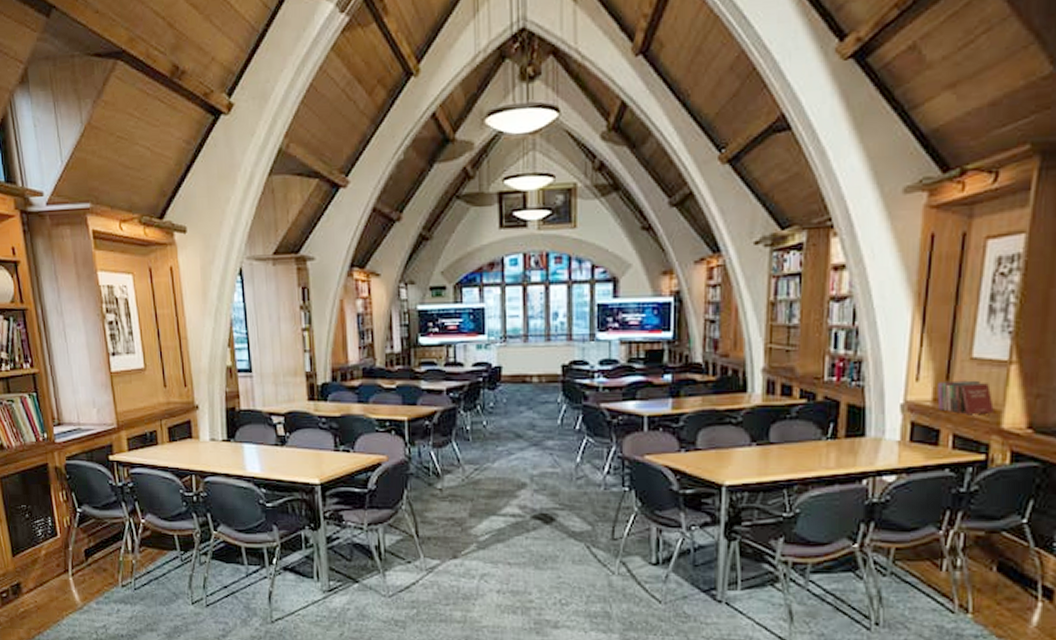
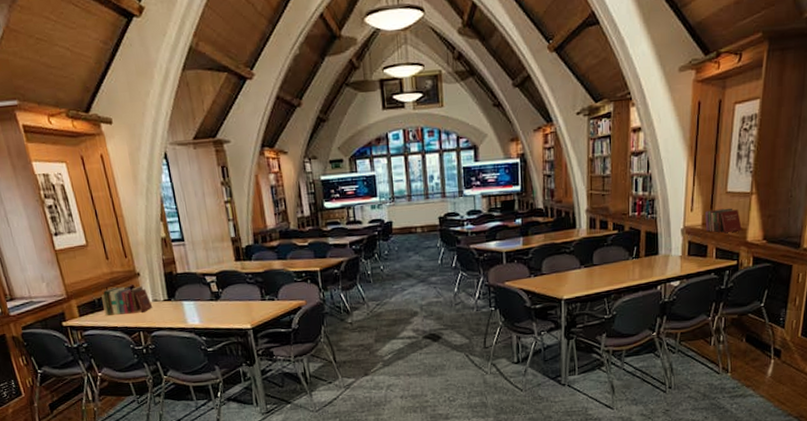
books: none [154,420,209,453] -> present [101,286,153,316]

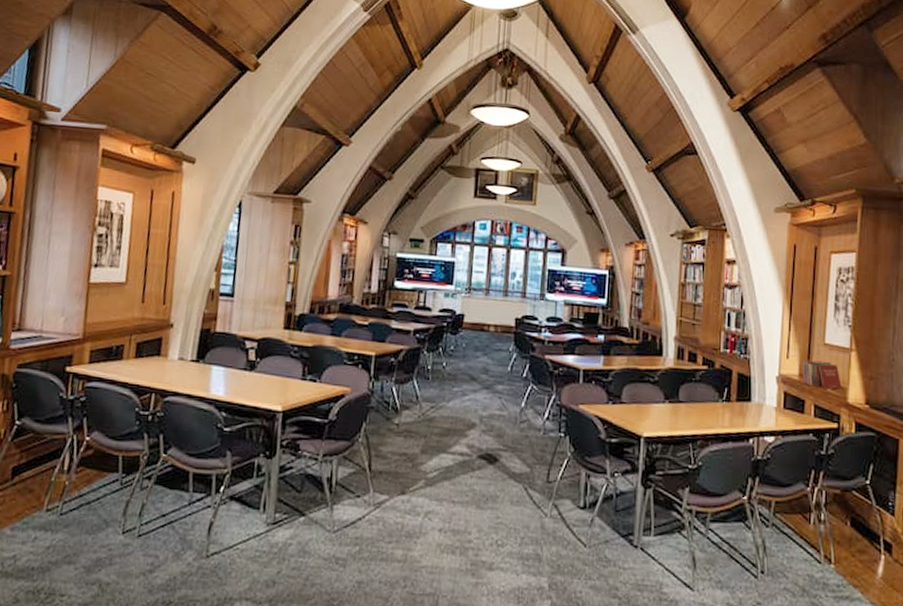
books: present [101,286,153,316] -> none [118,336,176,371]

